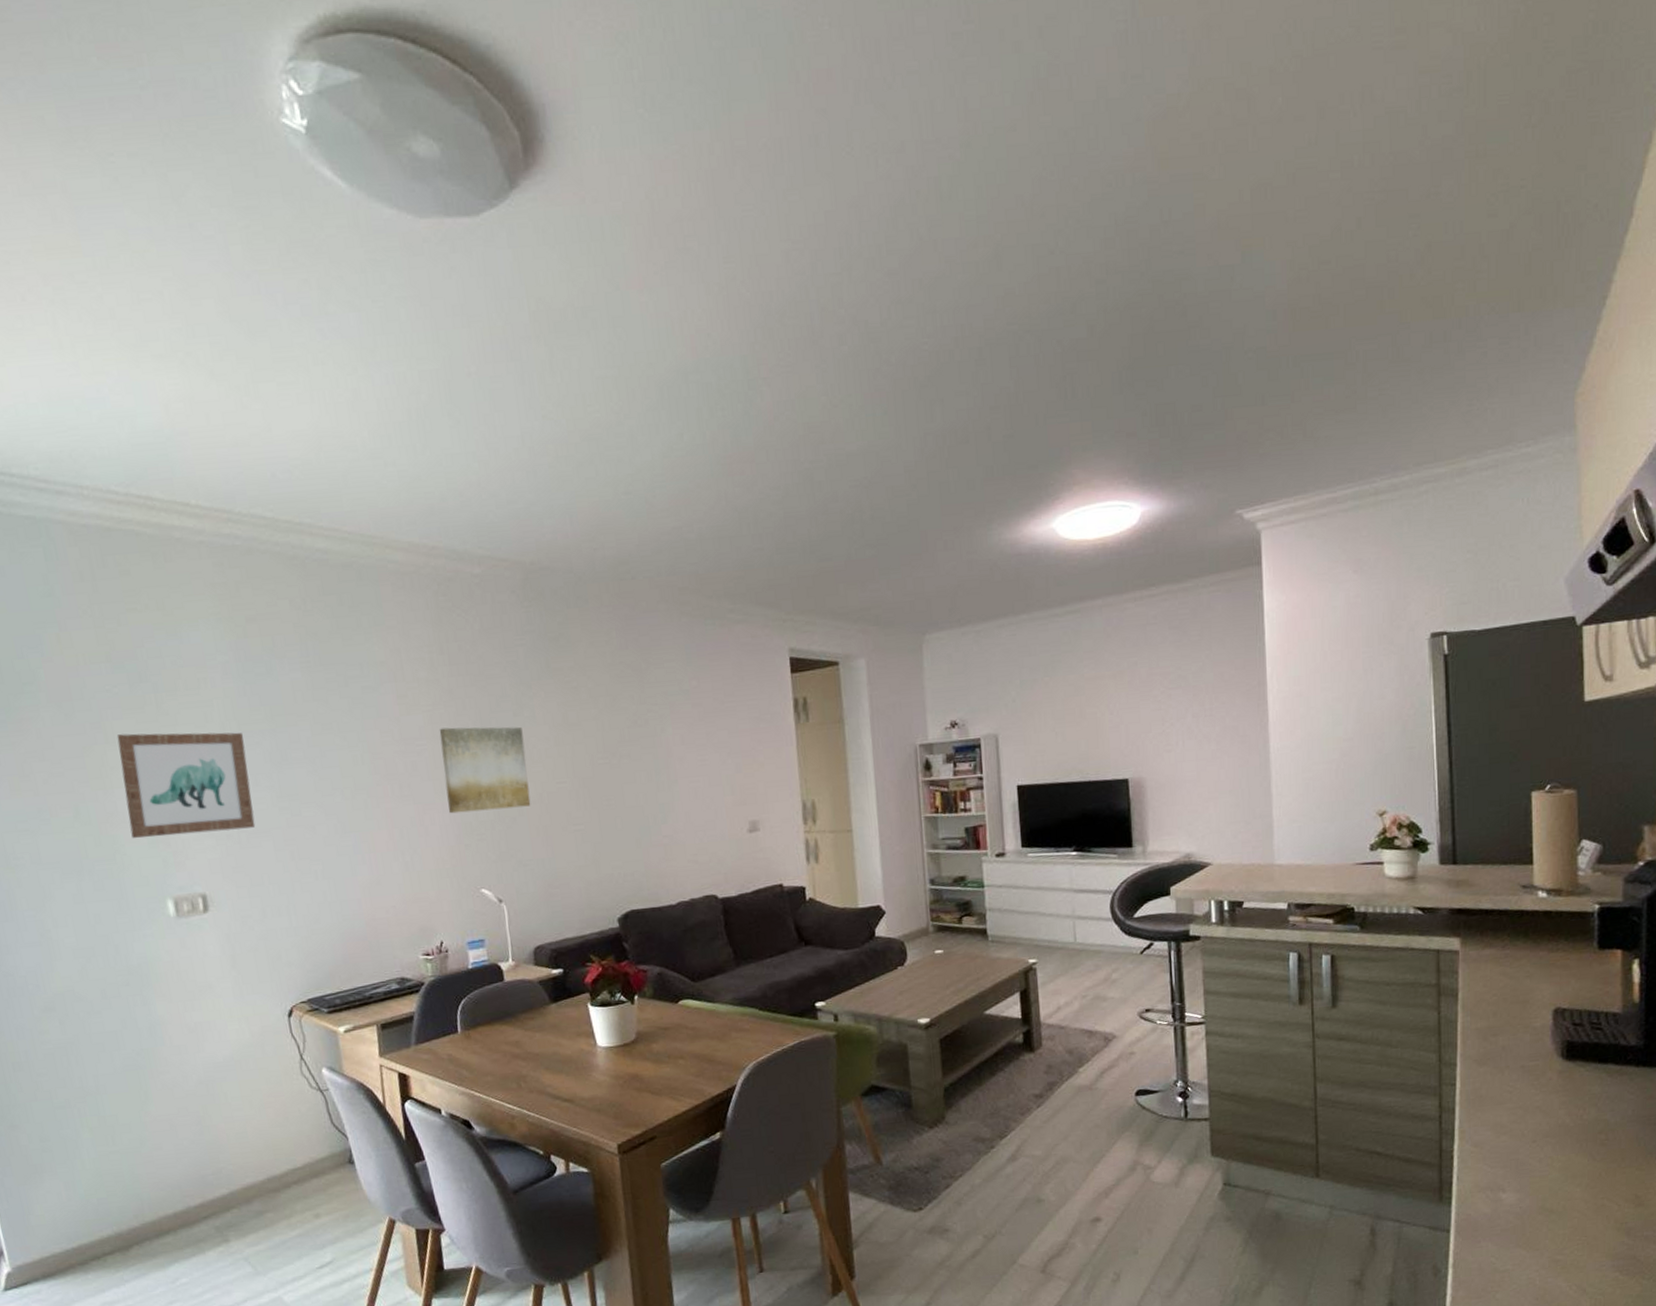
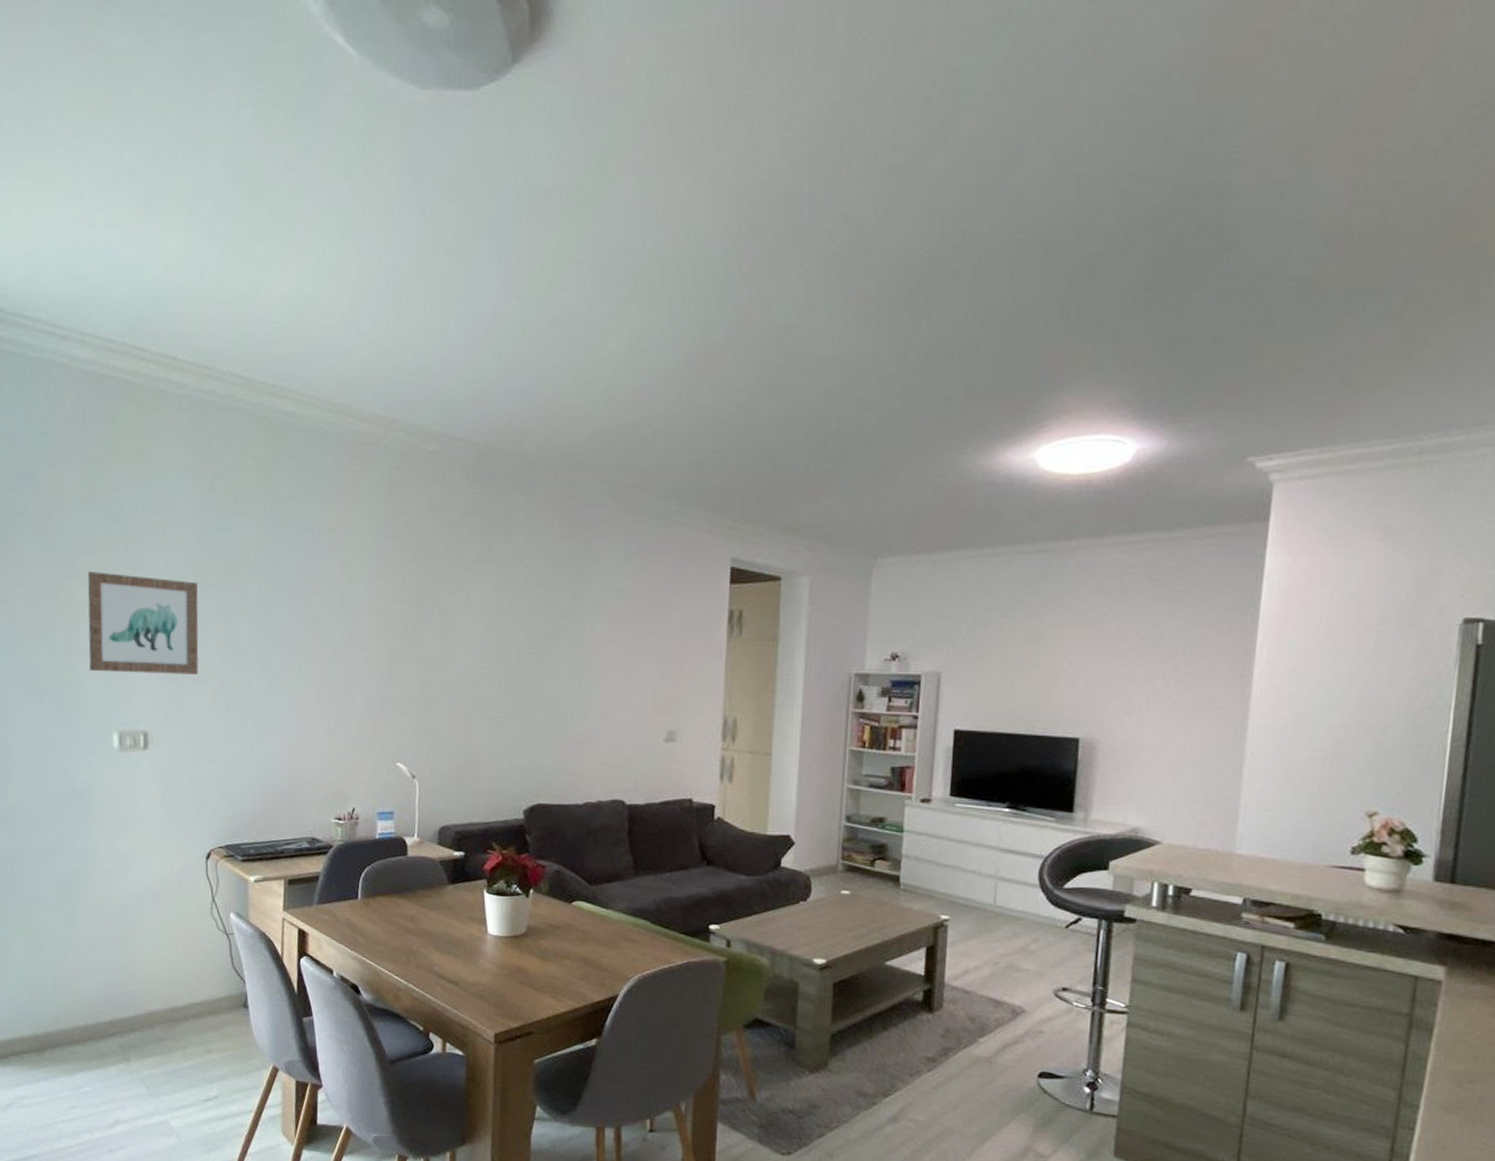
wall art: present [439,726,531,814] -> none [376,600,456,687]

